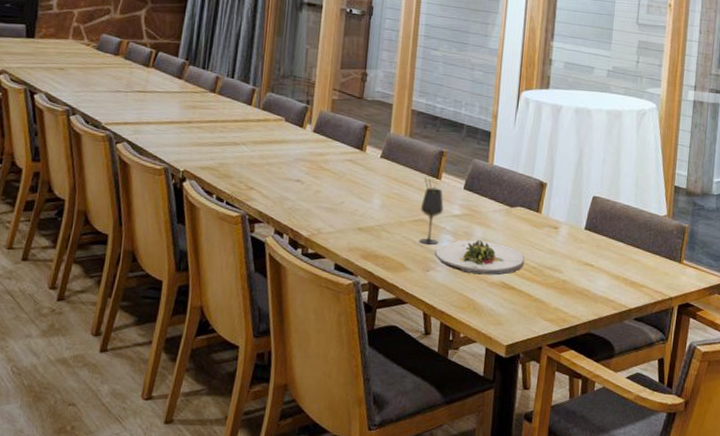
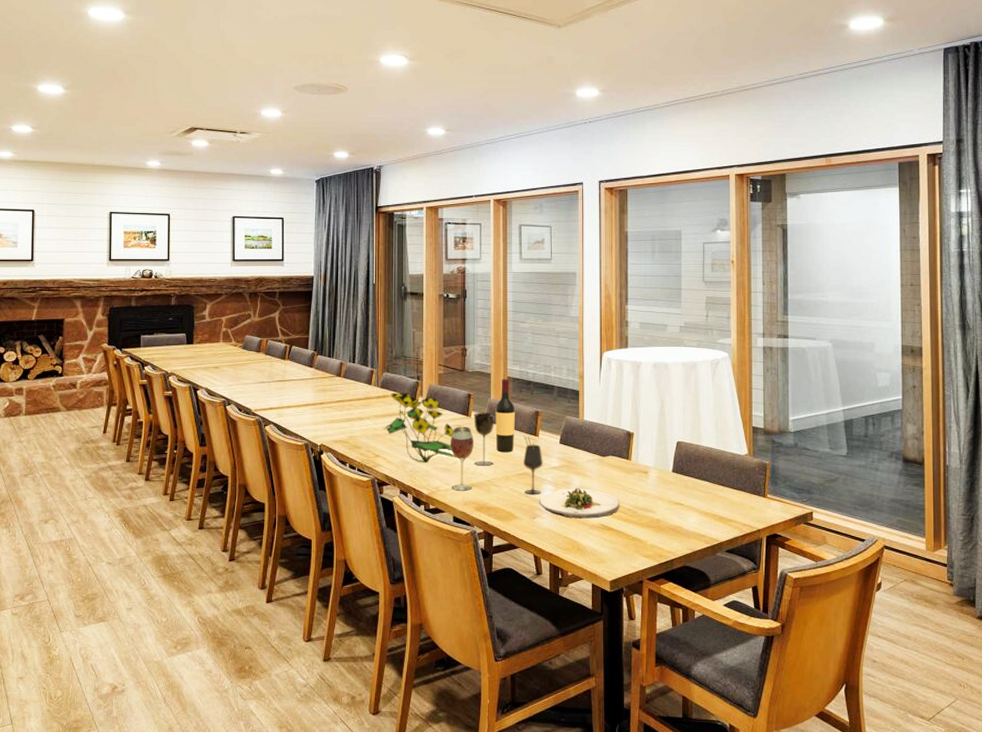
flower arrangement: none [261,116,347,200] -> present [383,393,458,462]
wineglass: none [336,161,367,236] -> present [450,426,475,491]
wine glass: none [365,147,394,209] -> present [474,412,495,466]
wine bottle: none [391,111,418,195] -> present [495,379,516,453]

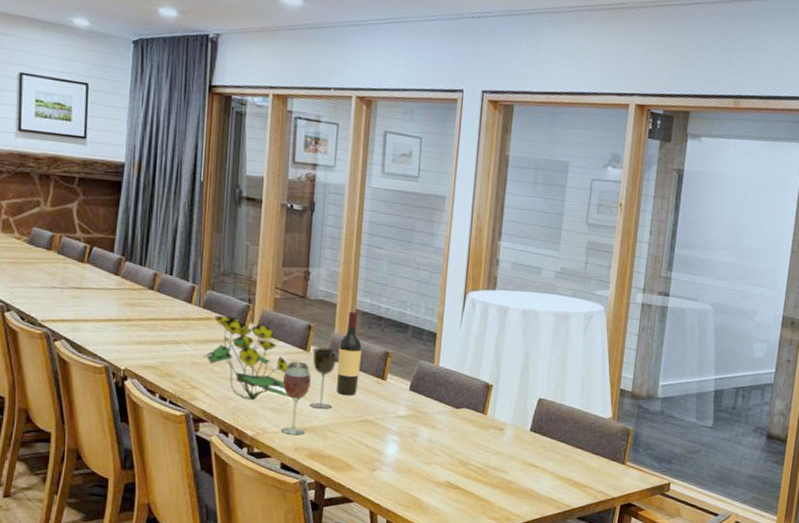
wine glass: present [523,435,543,495] -> none [365,378,389,446]
salad plate: present [539,488,619,519] -> none [380,440,470,475]

